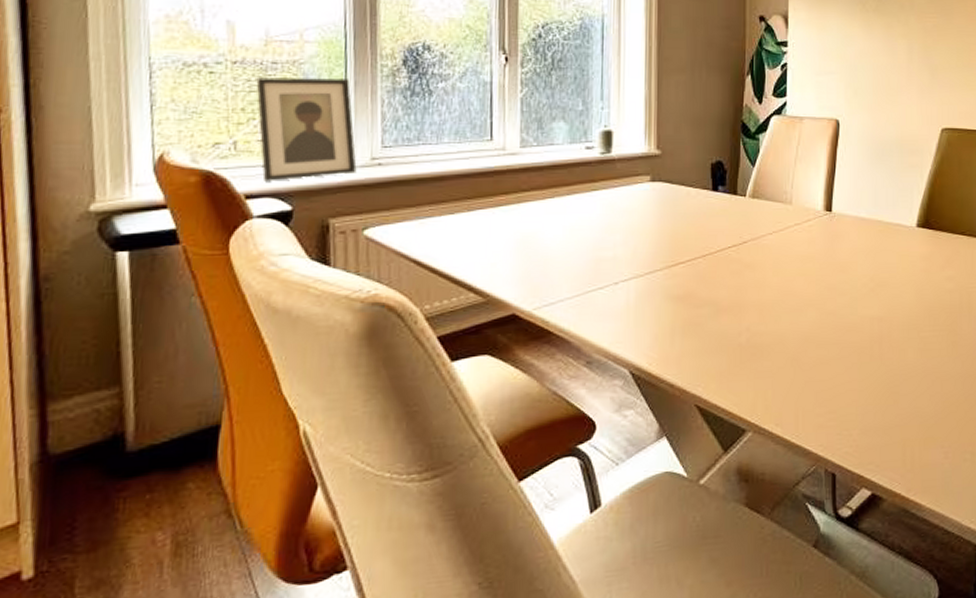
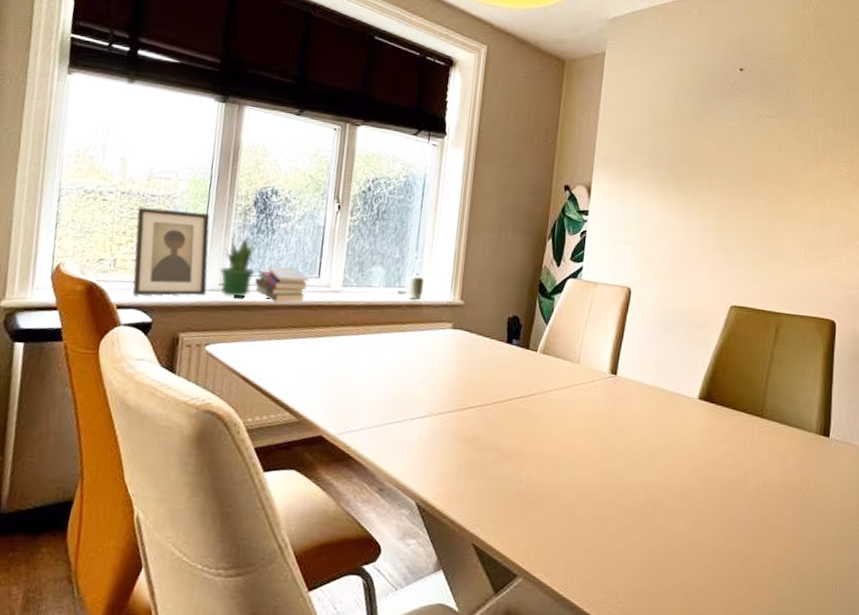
planter: none [370,102,412,172] -> present [219,237,255,298]
books: none [415,132,479,173] -> present [255,266,309,303]

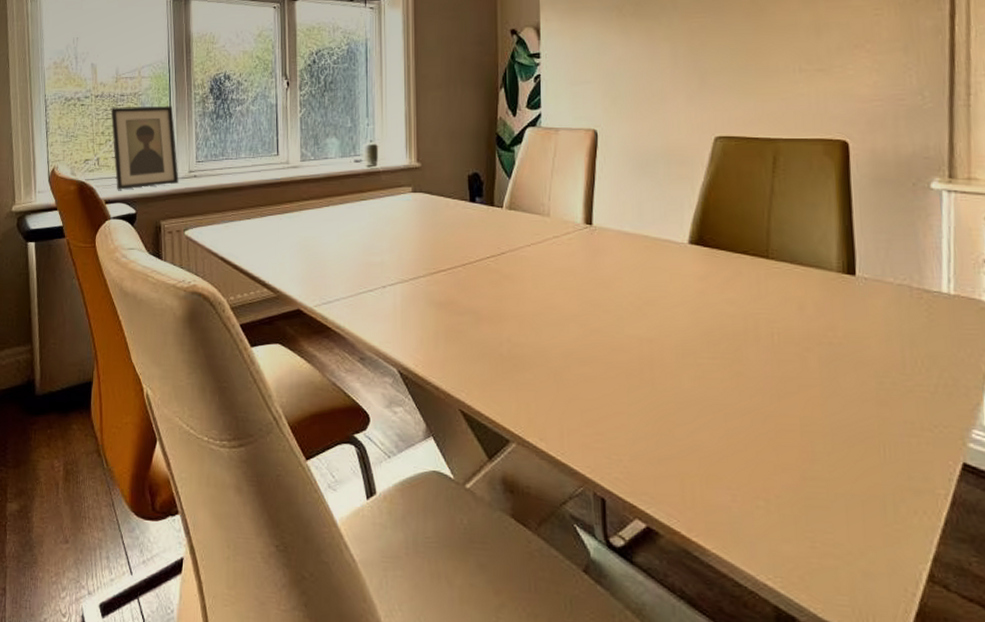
planter: present [219,237,255,298] -> none [188,124,218,182]
books: present [255,266,309,303] -> none [220,148,268,184]

